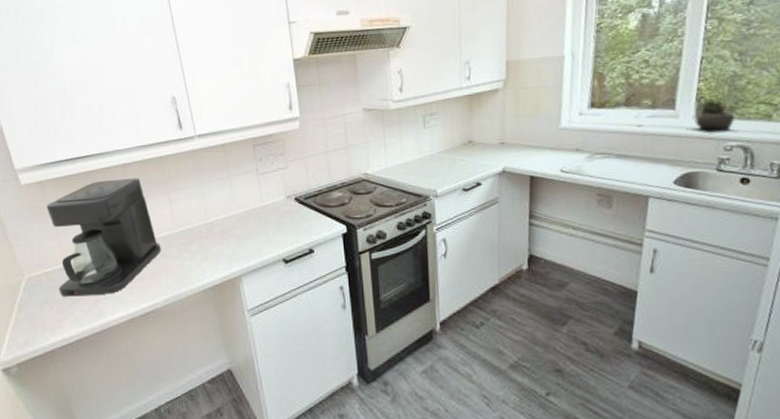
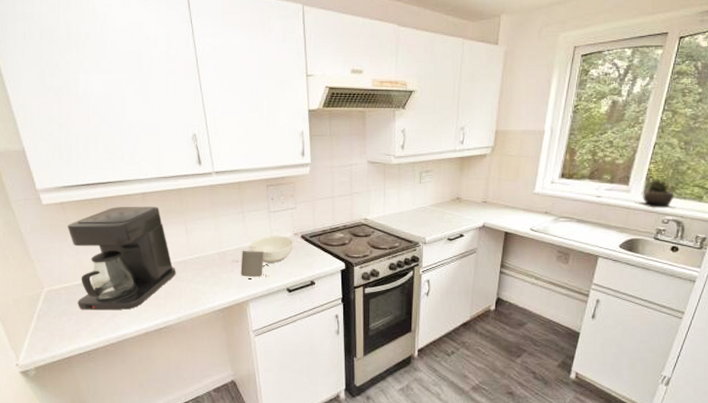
canister: none [221,214,263,252] -> present [233,247,271,279]
bowl: none [238,200,288,232] -> present [249,236,294,263]

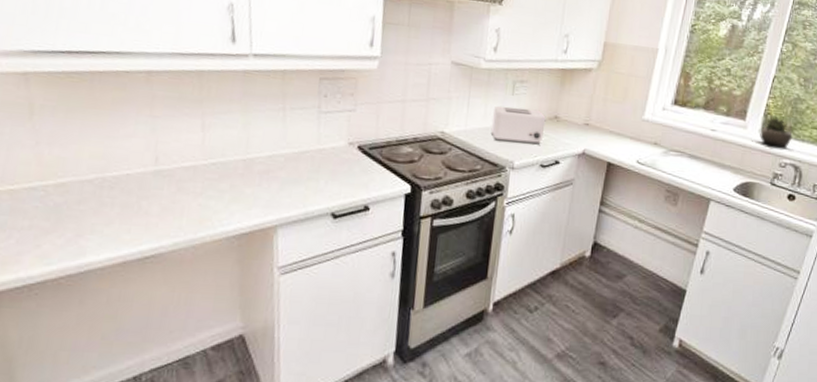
coffee maker: present [67,206,176,310] -> none [24,85,181,228]
canister: present [233,247,271,279] -> none [262,154,316,198]
bowl: present [249,236,294,263] -> none [286,142,348,179]
toaster: none [404,193,450,223] -> present [490,105,546,145]

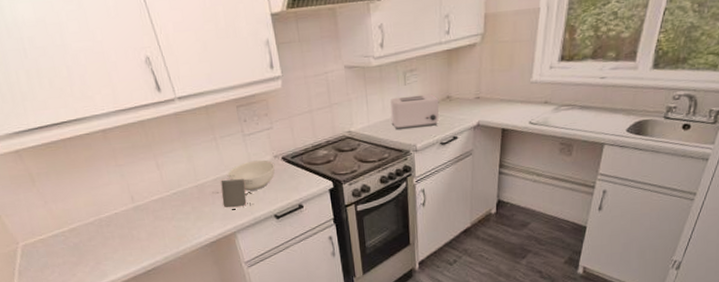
canister: none [262,154,316,198] -> present [212,175,254,210]
bowl: none [286,142,348,179] -> present [227,160,275,191]
succulent plant: present [751,117,794,152] -> none [642,50,688,85]

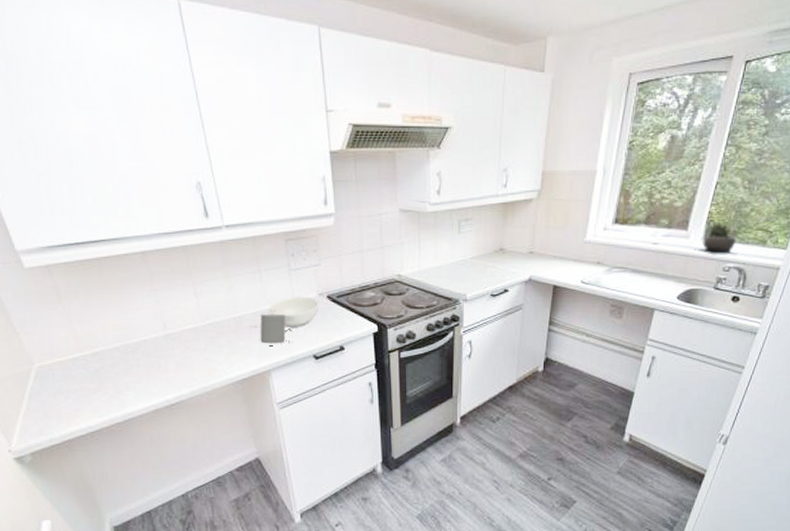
toaster: present [390,94,439,131] -> none [442,244,492,278]
succulent plant: none [642,50,688,85] -> present [693,223,738,255]

